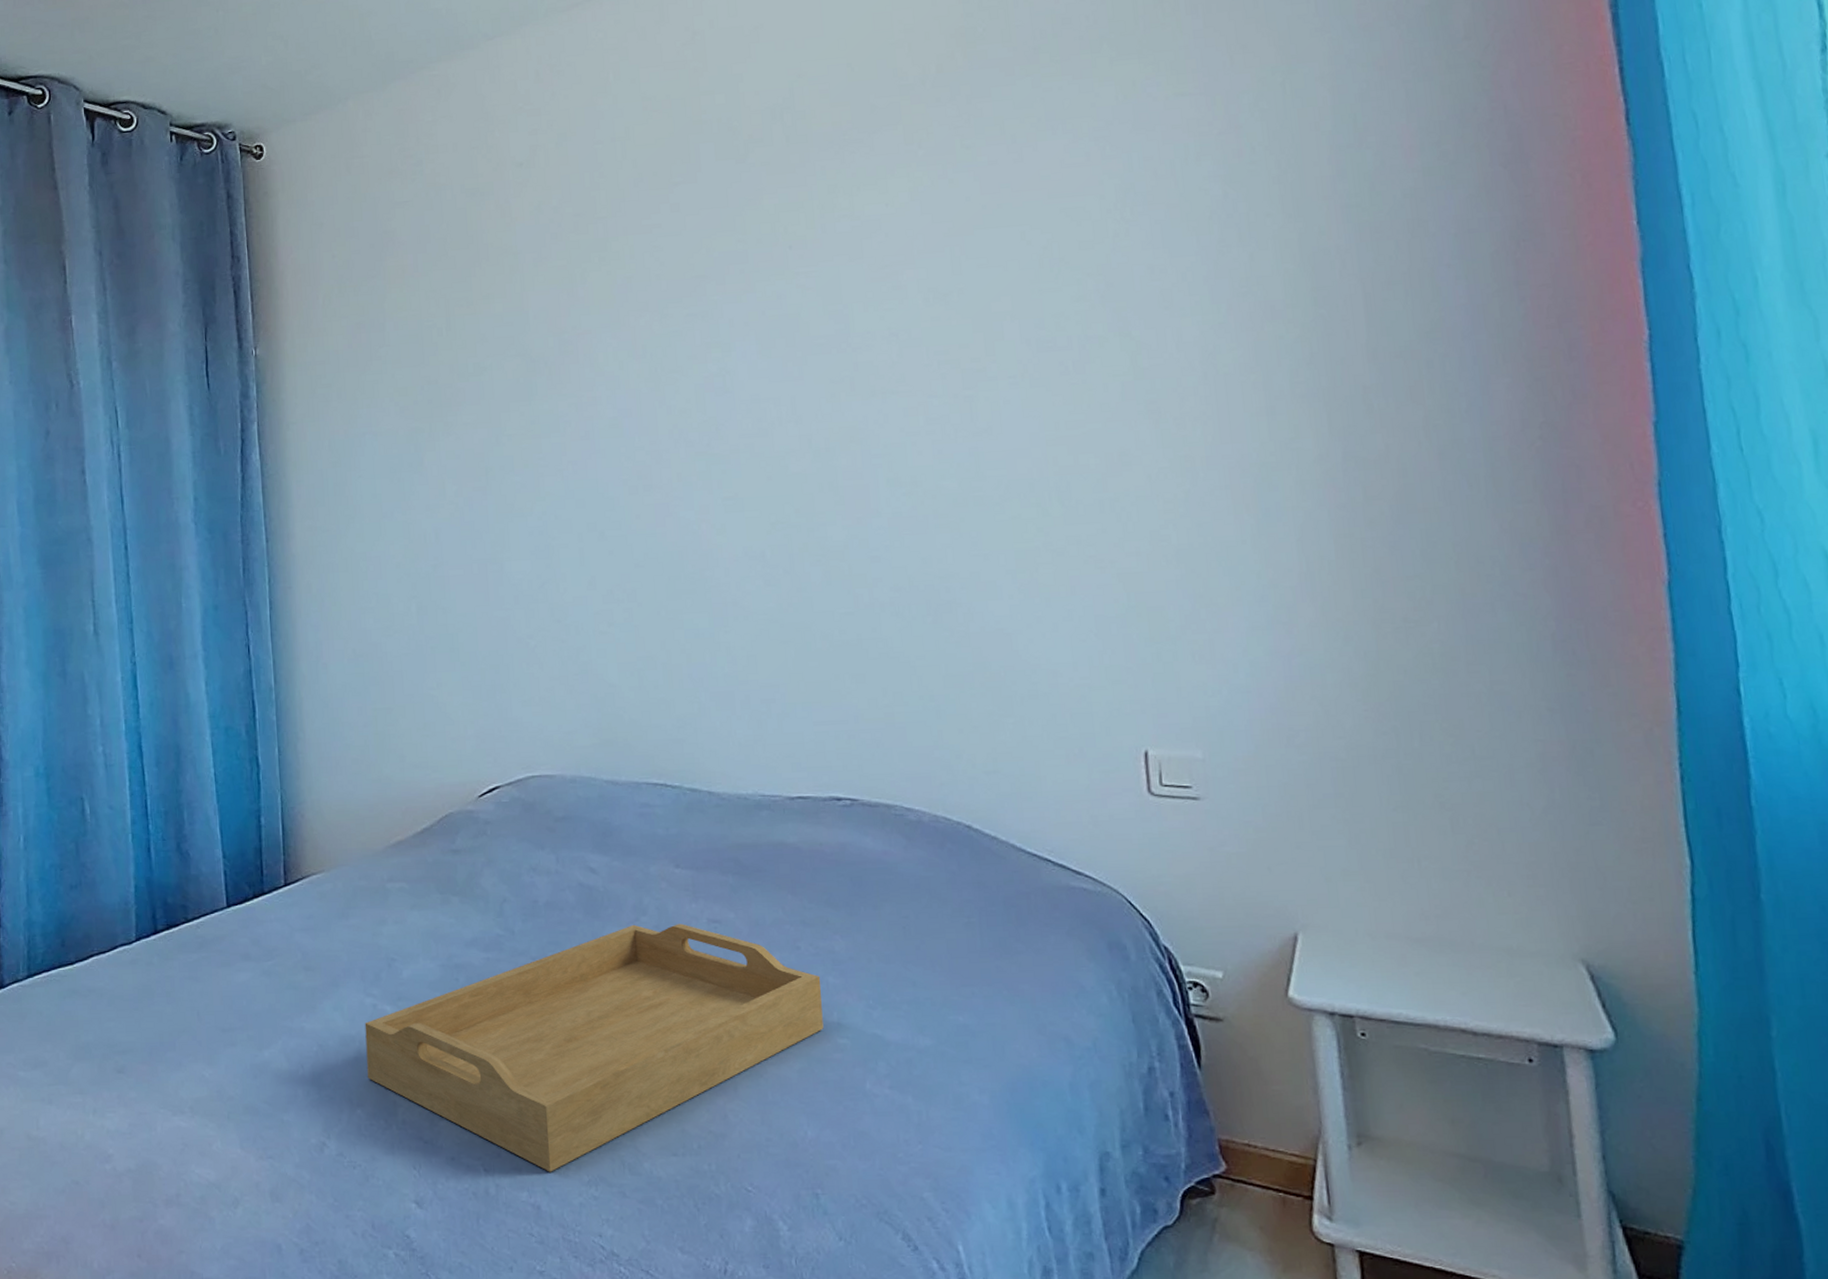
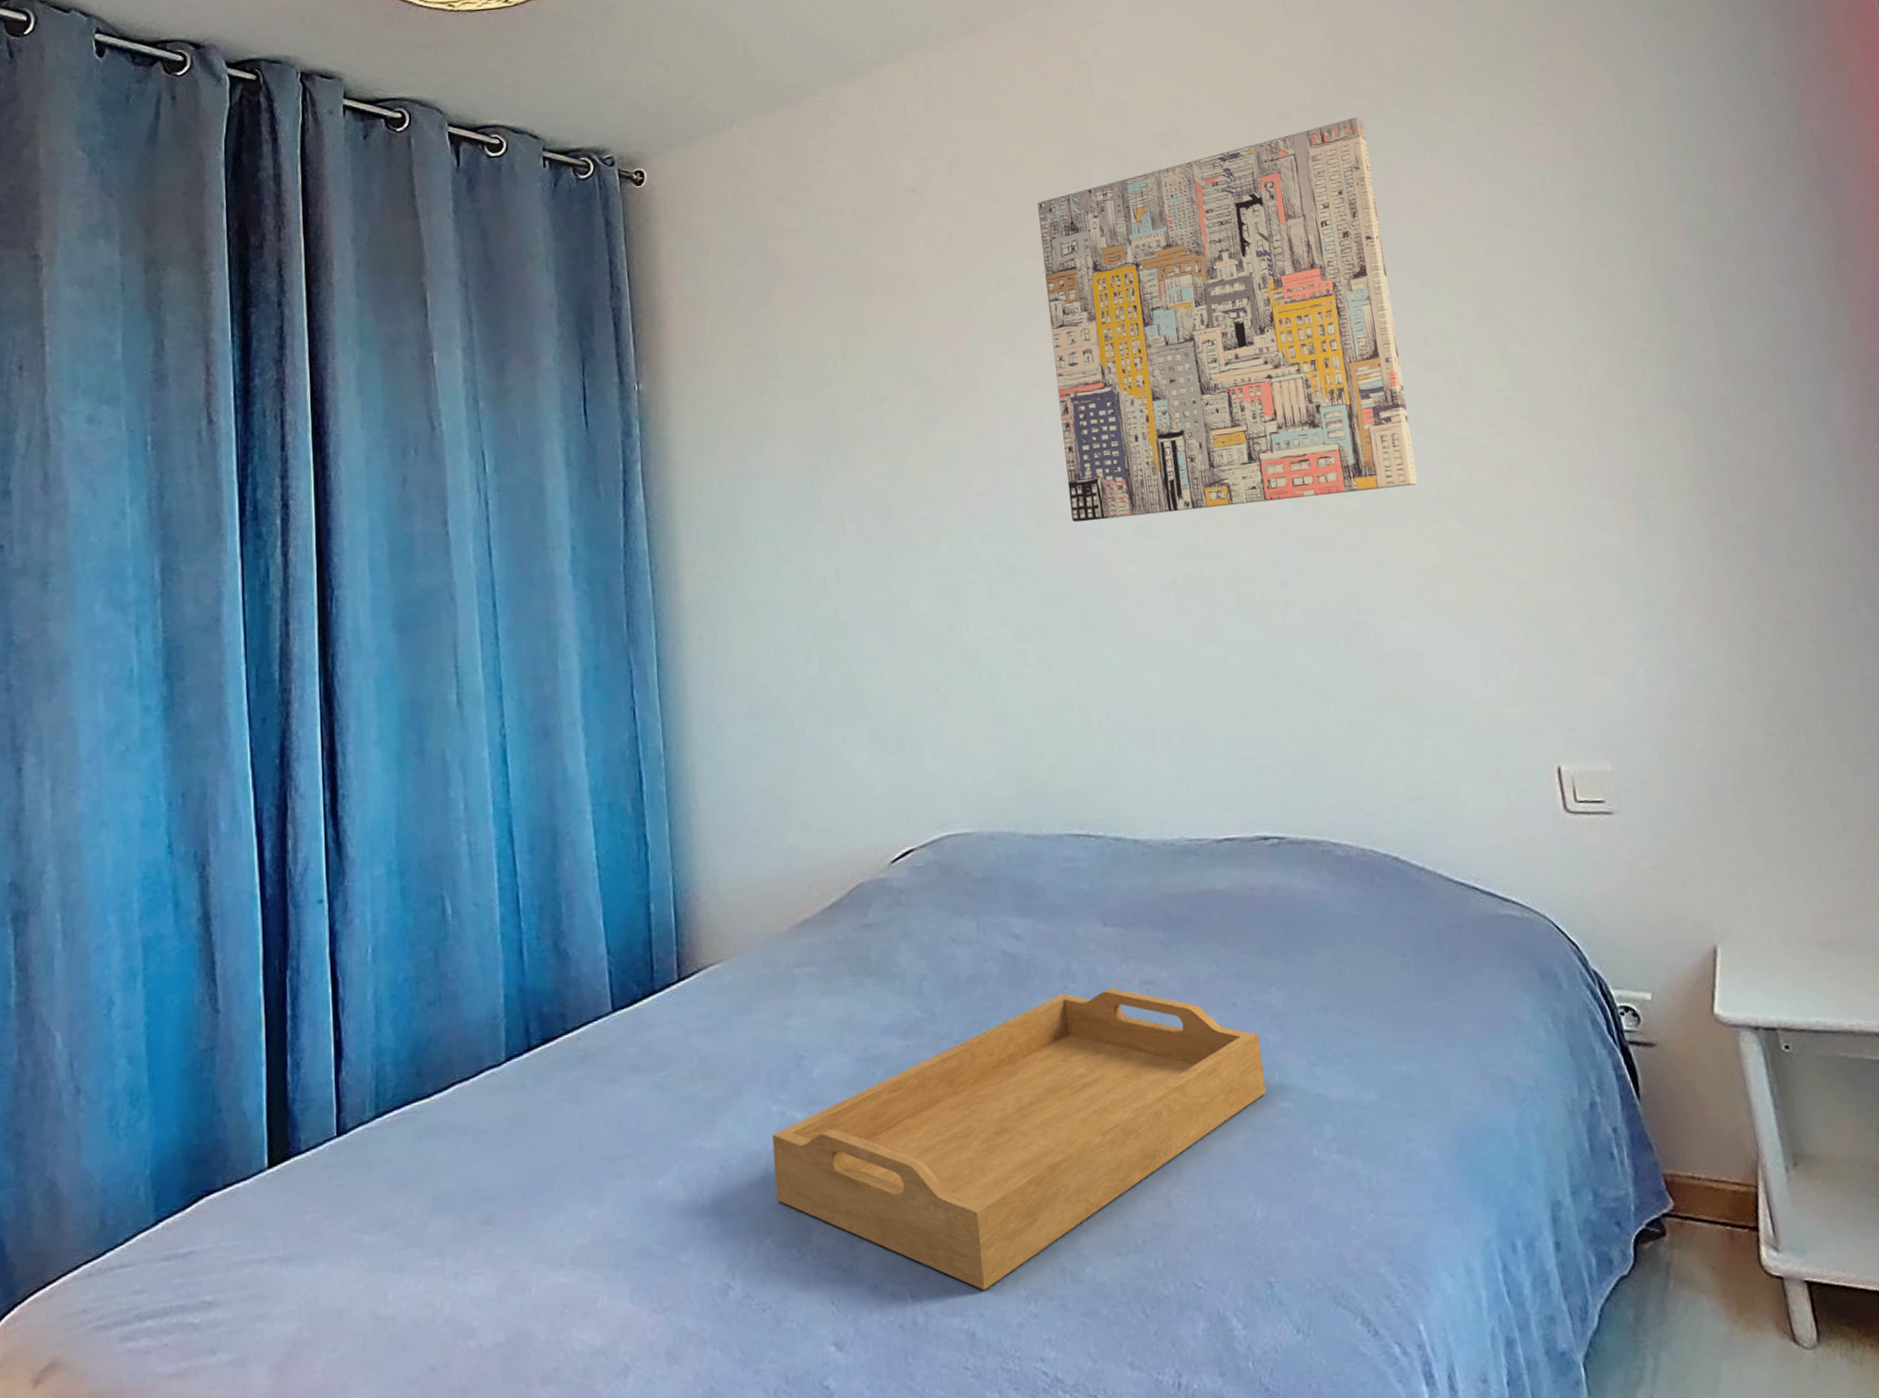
wall art: none [644,88,1021,493] -> present [1037,117,1418,523]

